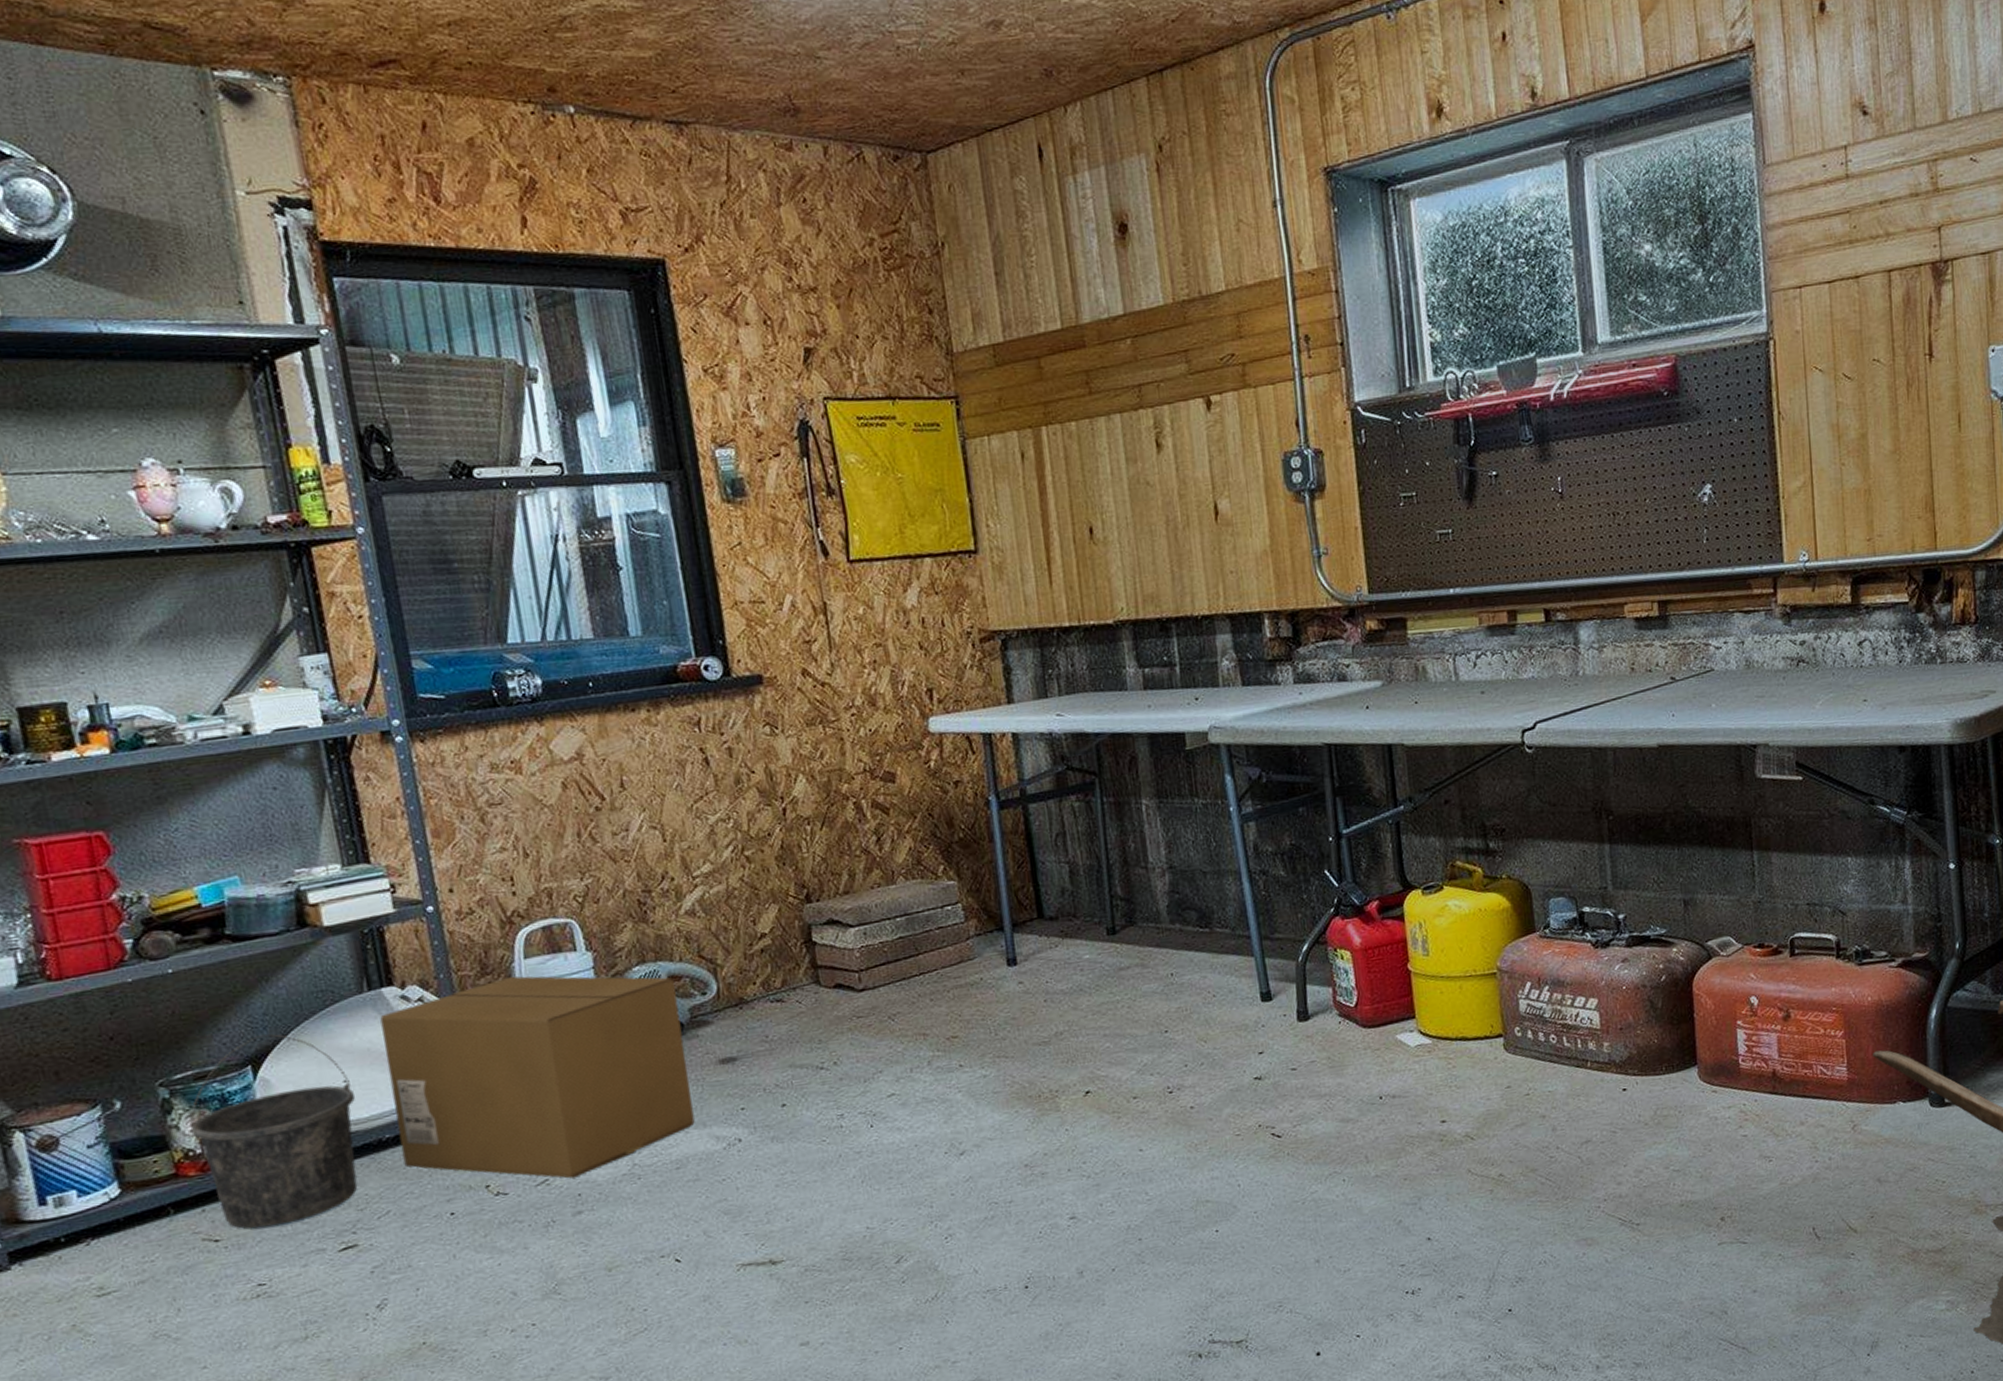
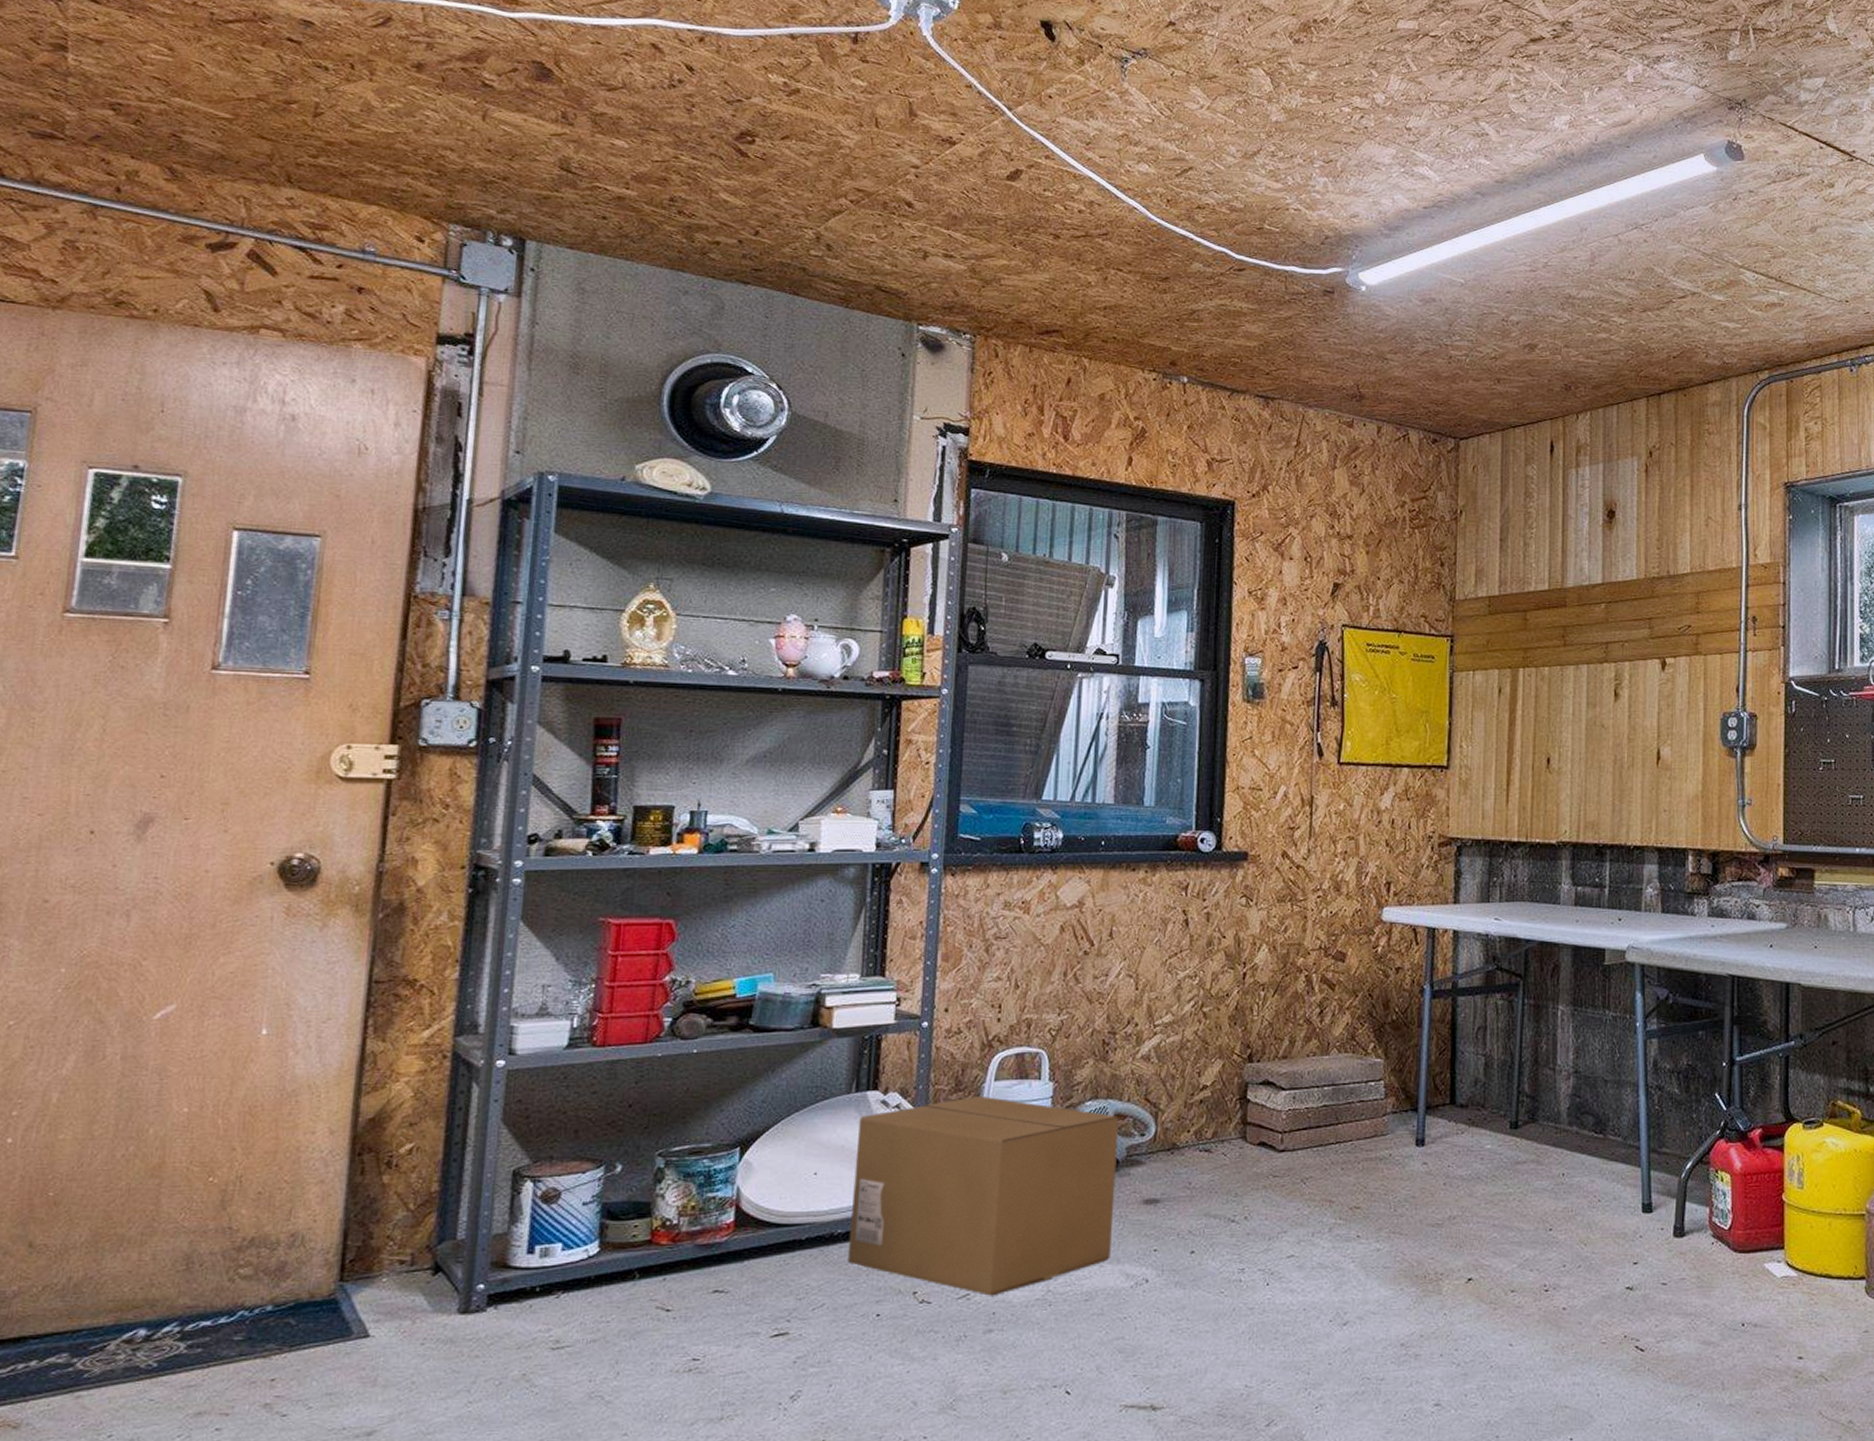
bucket: present [190,1034,358,1228] -> none [673,1119,820,1303]

